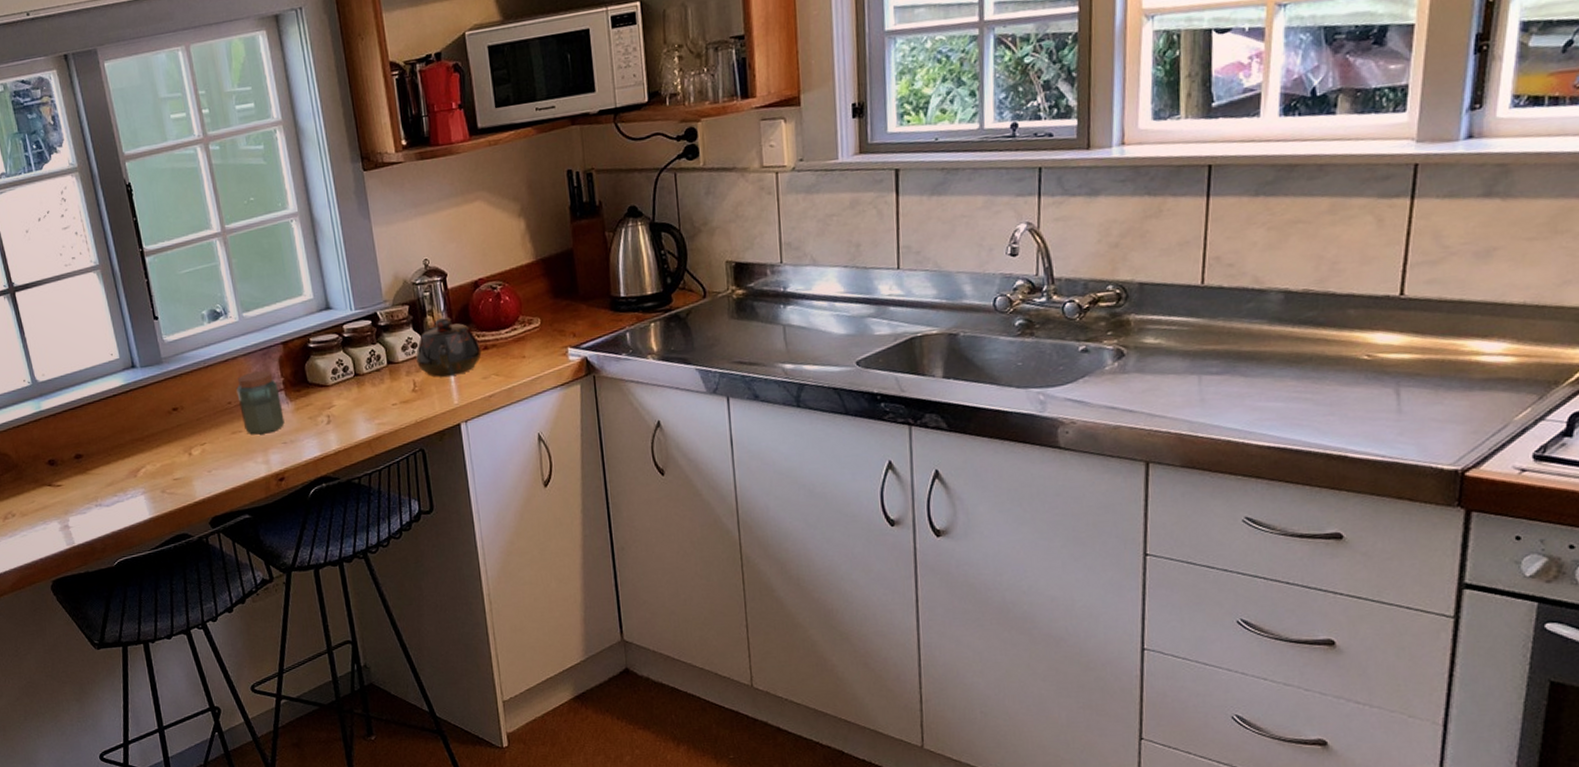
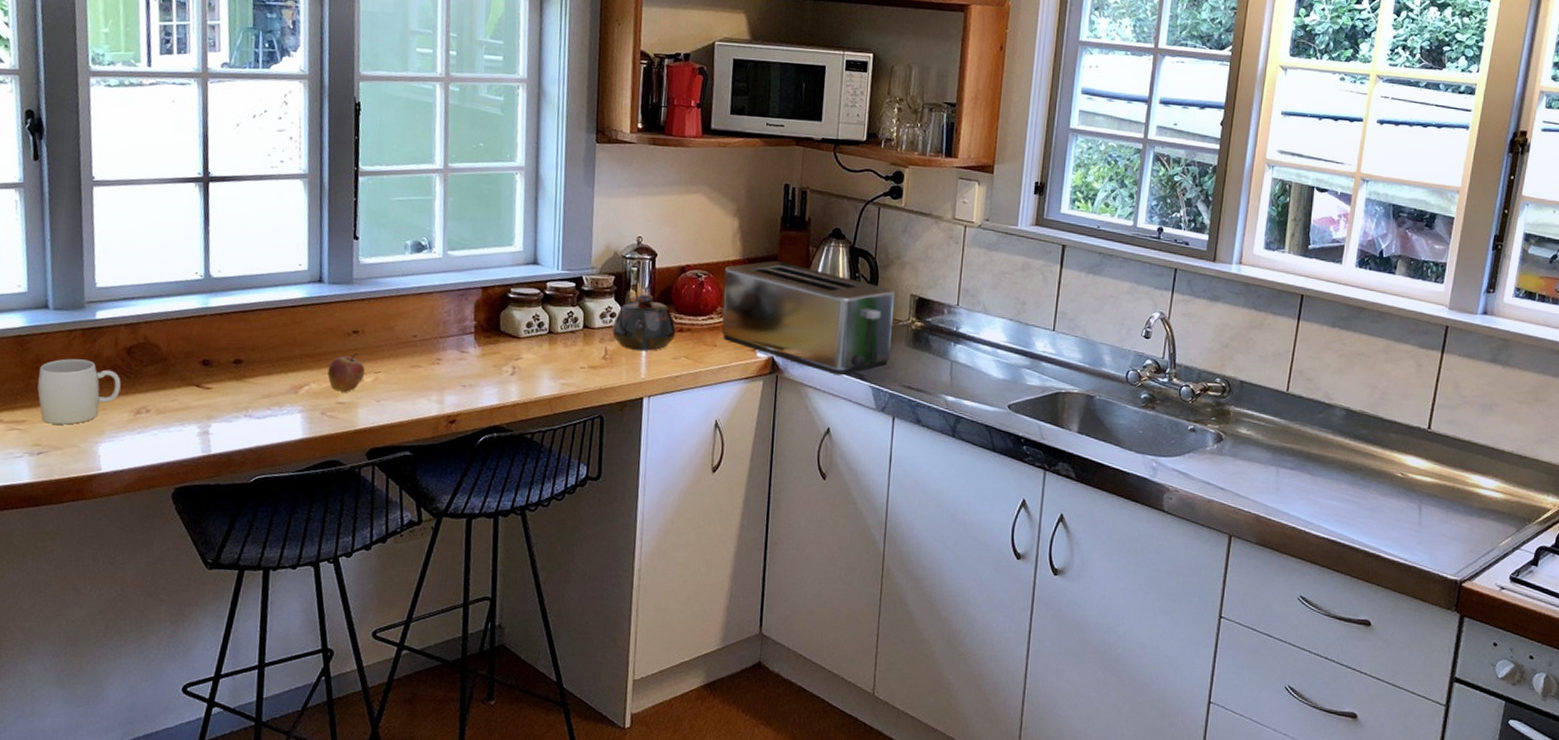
fruit: none [158,428,192,469] -> present [327,352,365,392]
peanut butter: present [236,370,285,435] -> none [424,310,469,374]
toaster: none [519,254,714,365] -> present [722,260,896,376]

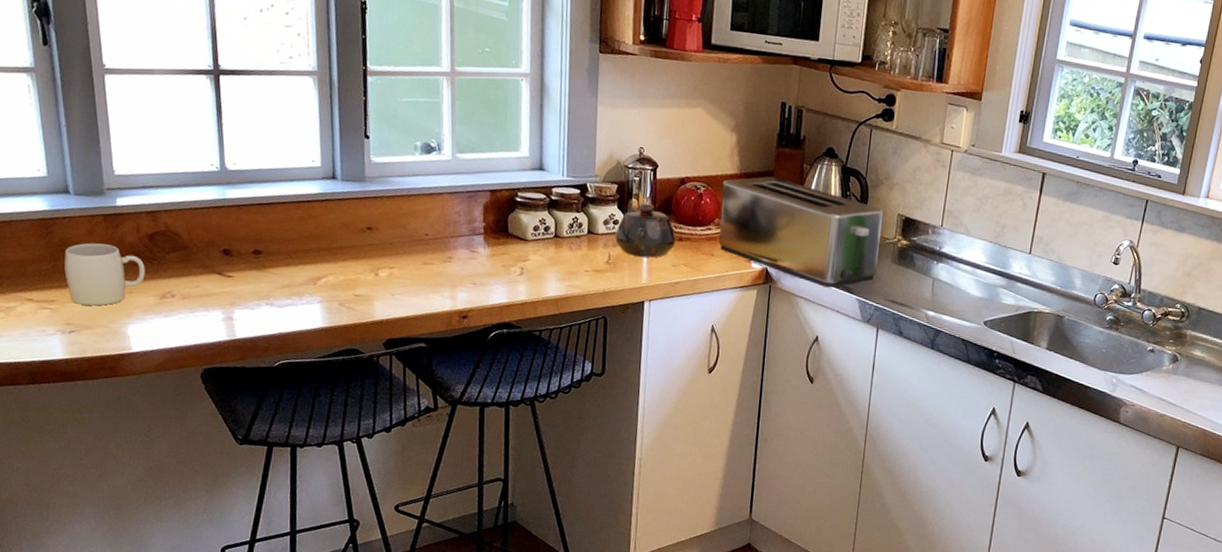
fruit: present [327,352,365,392] -> none [344,248,380,285]

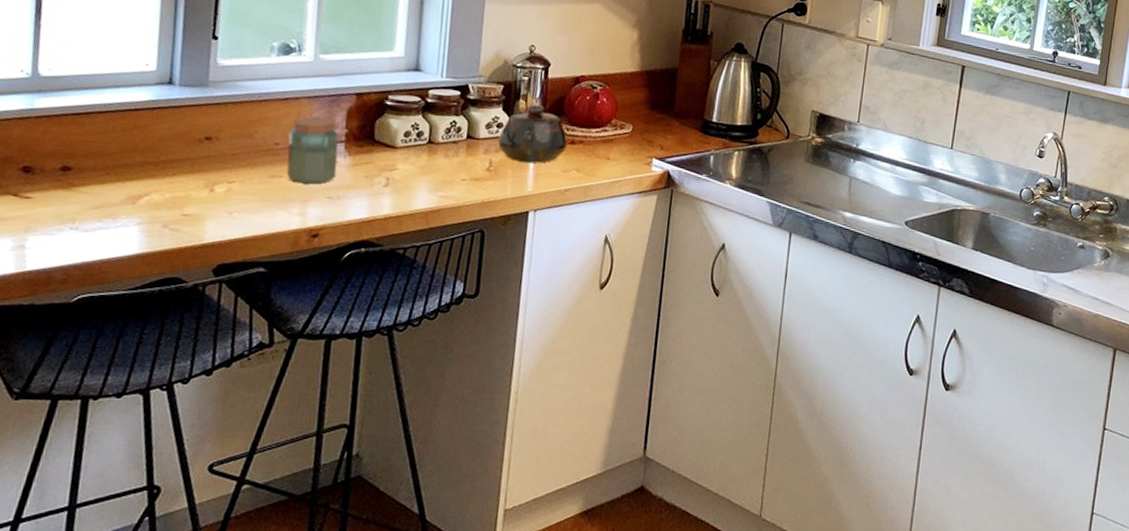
peanut butter: none [436,210,479,272] -> present [286,116,339,184]
toaster: present [719,176,884,288] -> none [616,73,797,191]

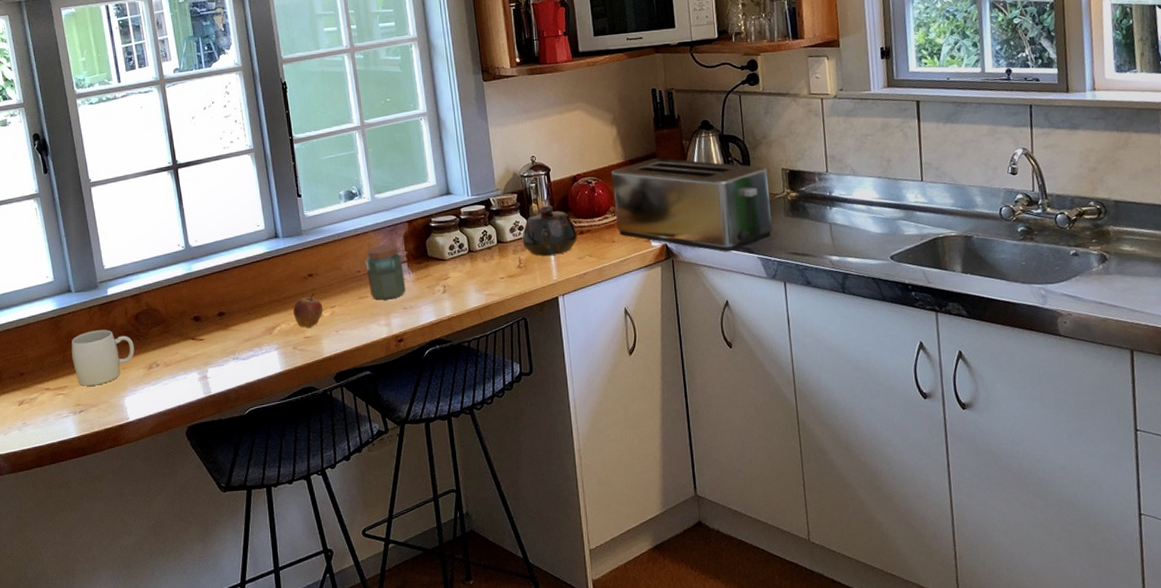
fruit: none [172,160,217,203] -> present [293,292,323,328]
toaster: none [616,73,797,191] -> present [610,157,773,252]

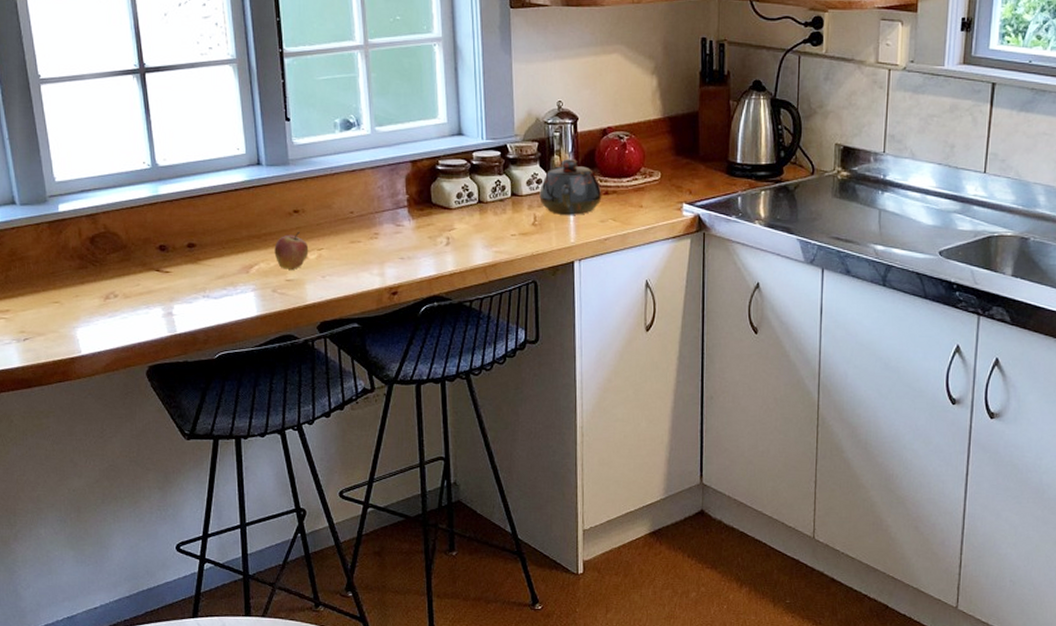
mug: present [71,329,134,386] -> none [15,250,89,312]
peanut butter: present [365,244,406,300] -> none [360,185,404,247]
toaster: present [610,157,773,252] -> none [645,117,820,230]

